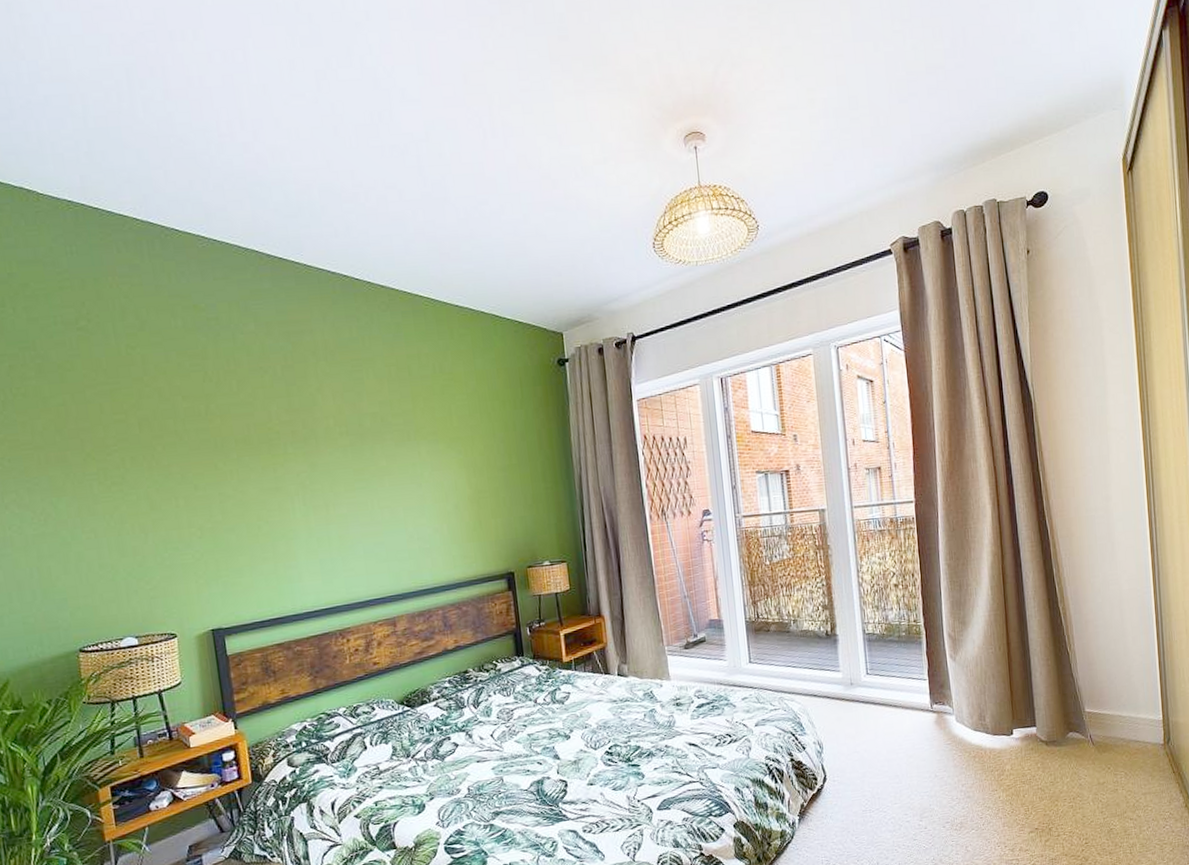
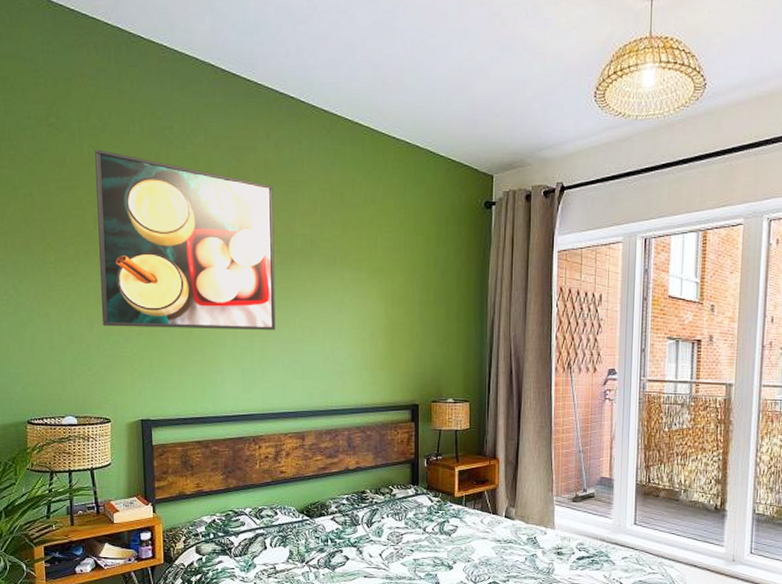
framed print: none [134,348,353,535] -> present [95,149,276,330]

